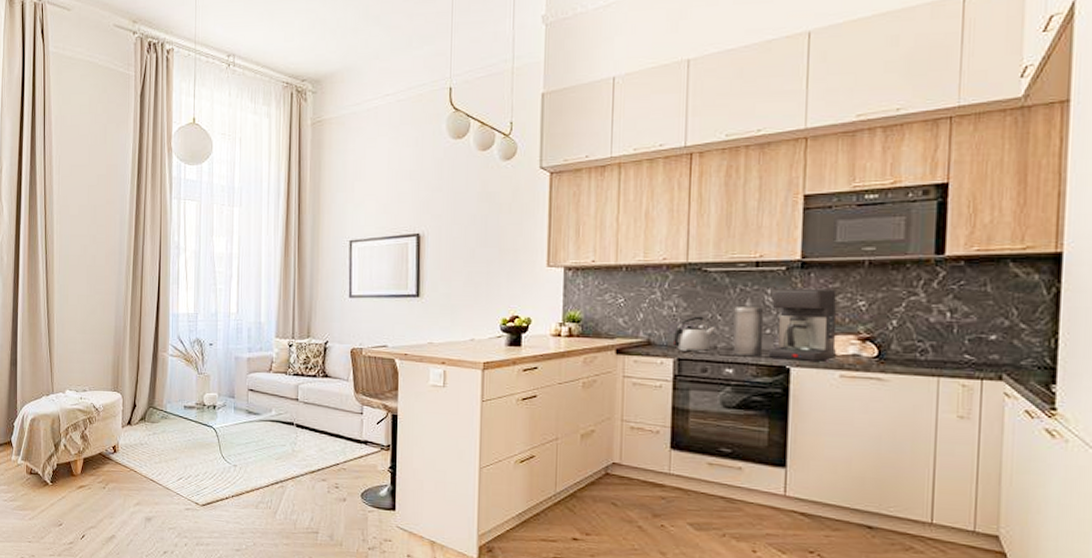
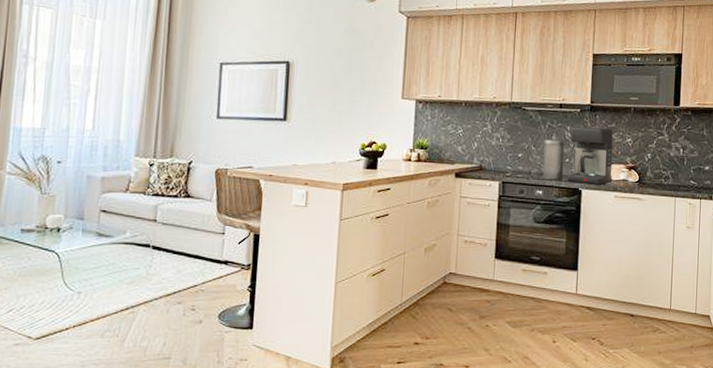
kettle: present [672,316,715,352] -> none [499,146,530,176]

